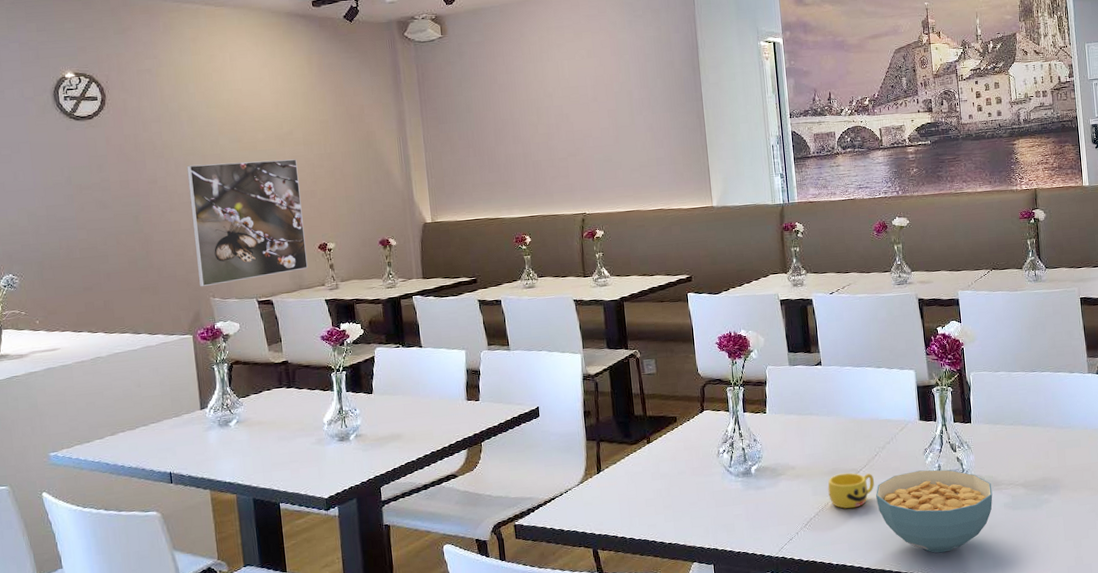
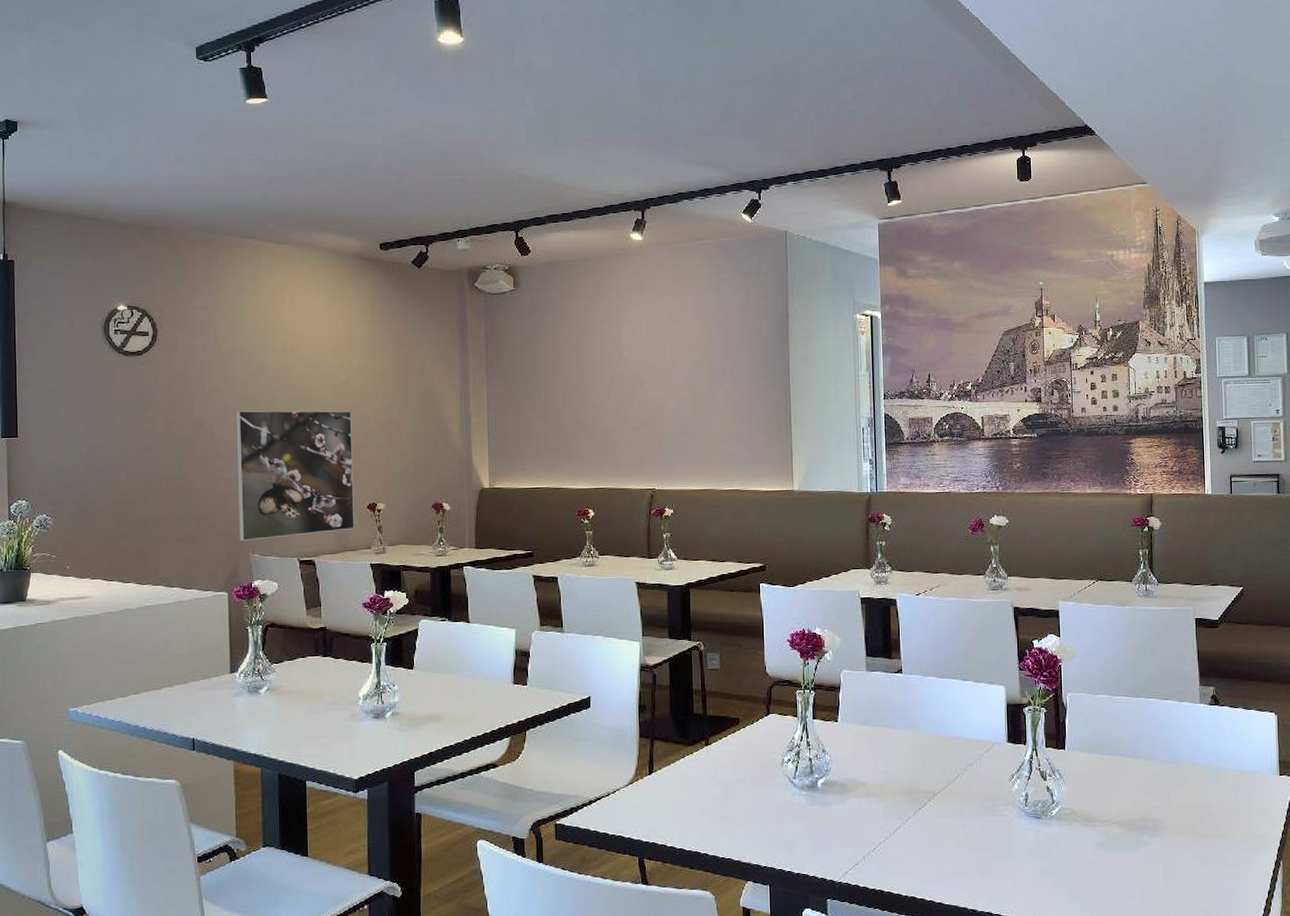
cup: present [828,472,874,509] -> none [901,794,953,835]
cereal bowl: present [875,469,993,553] -> none [953,798,1085,893]

